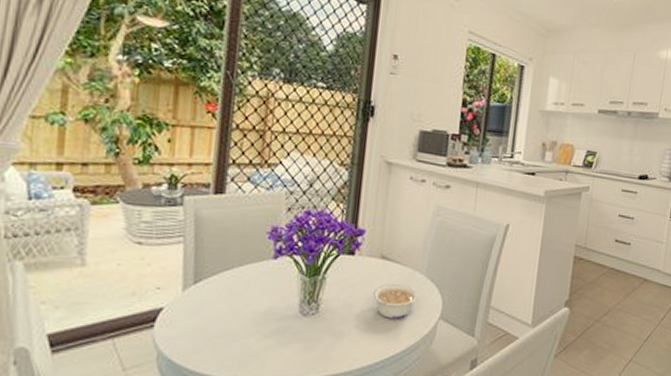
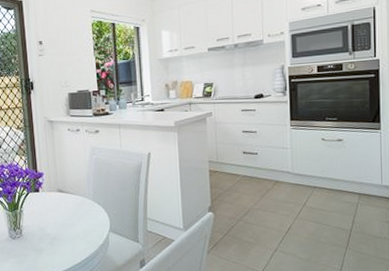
legume: present [373,284,419,319] -> none [57,209,91,235]

